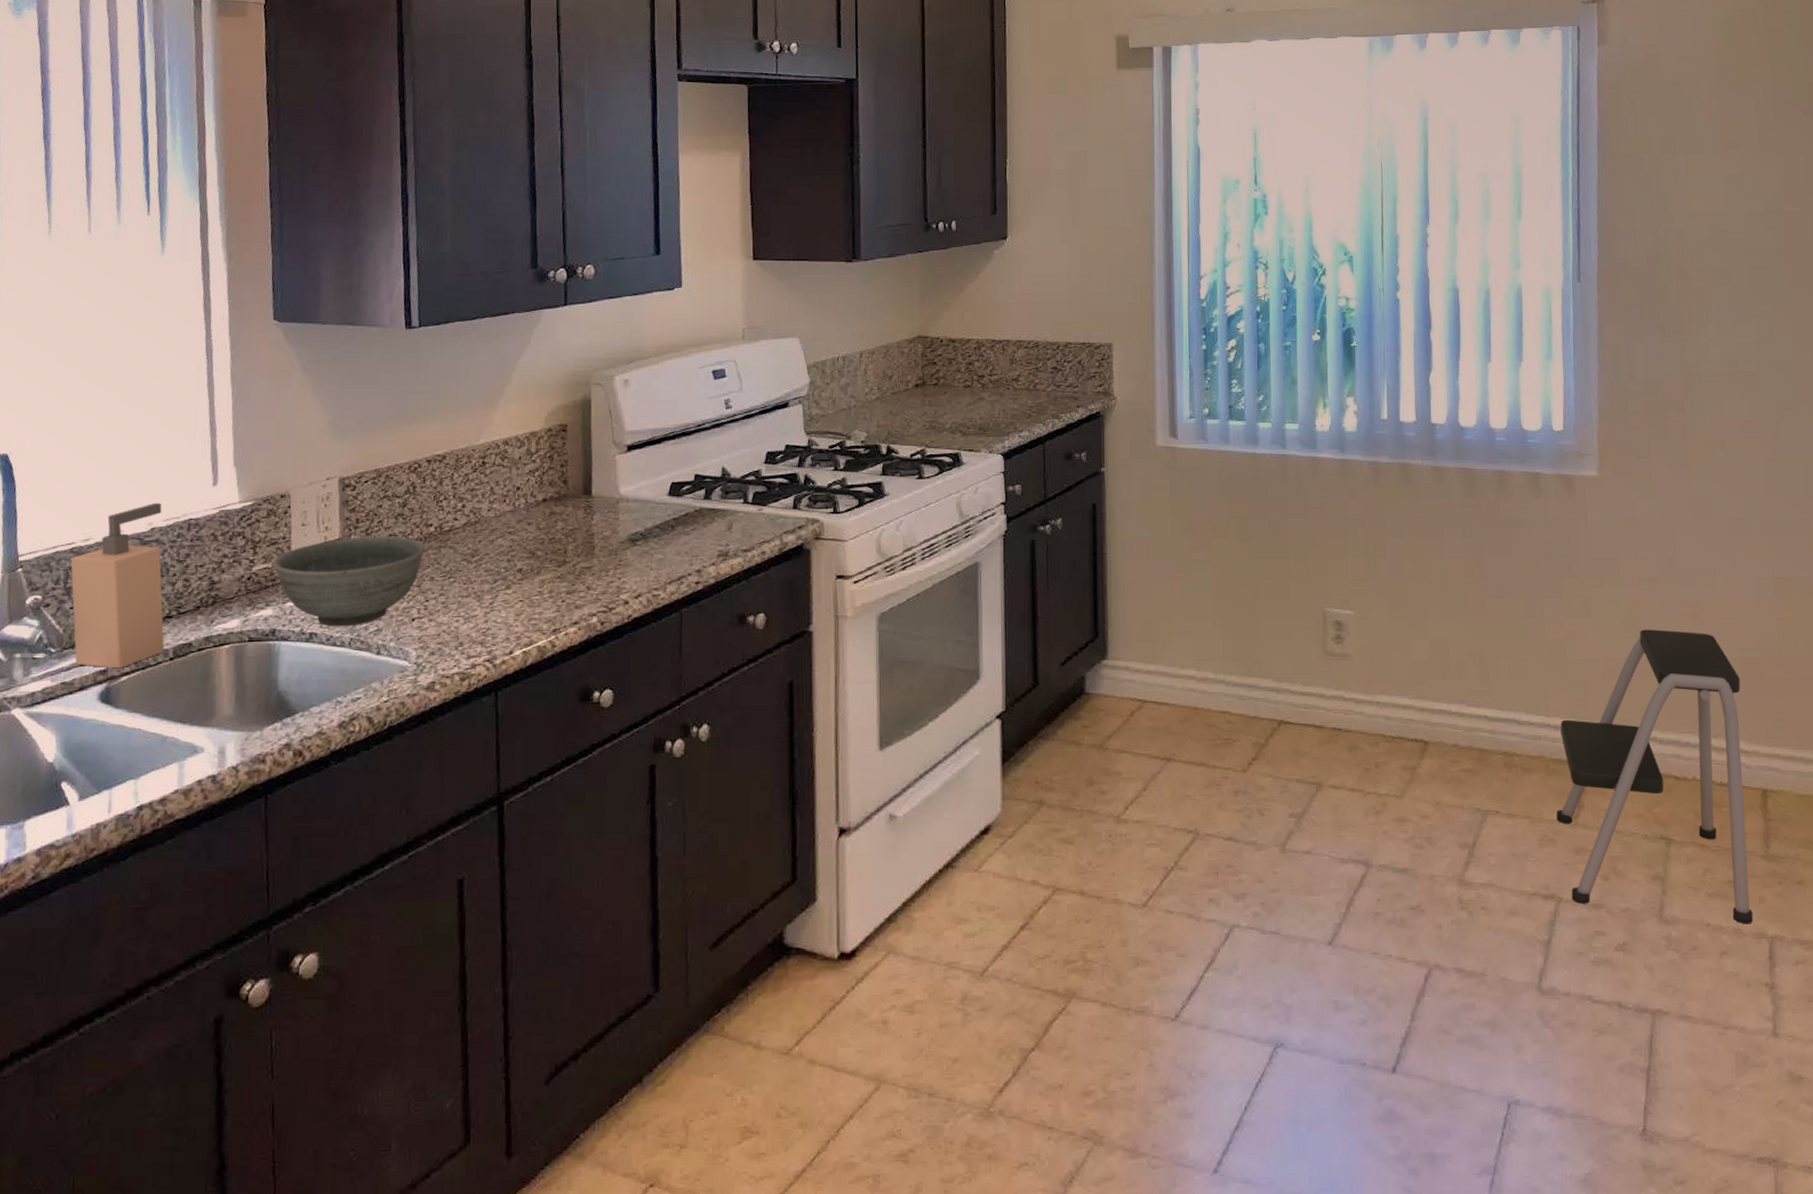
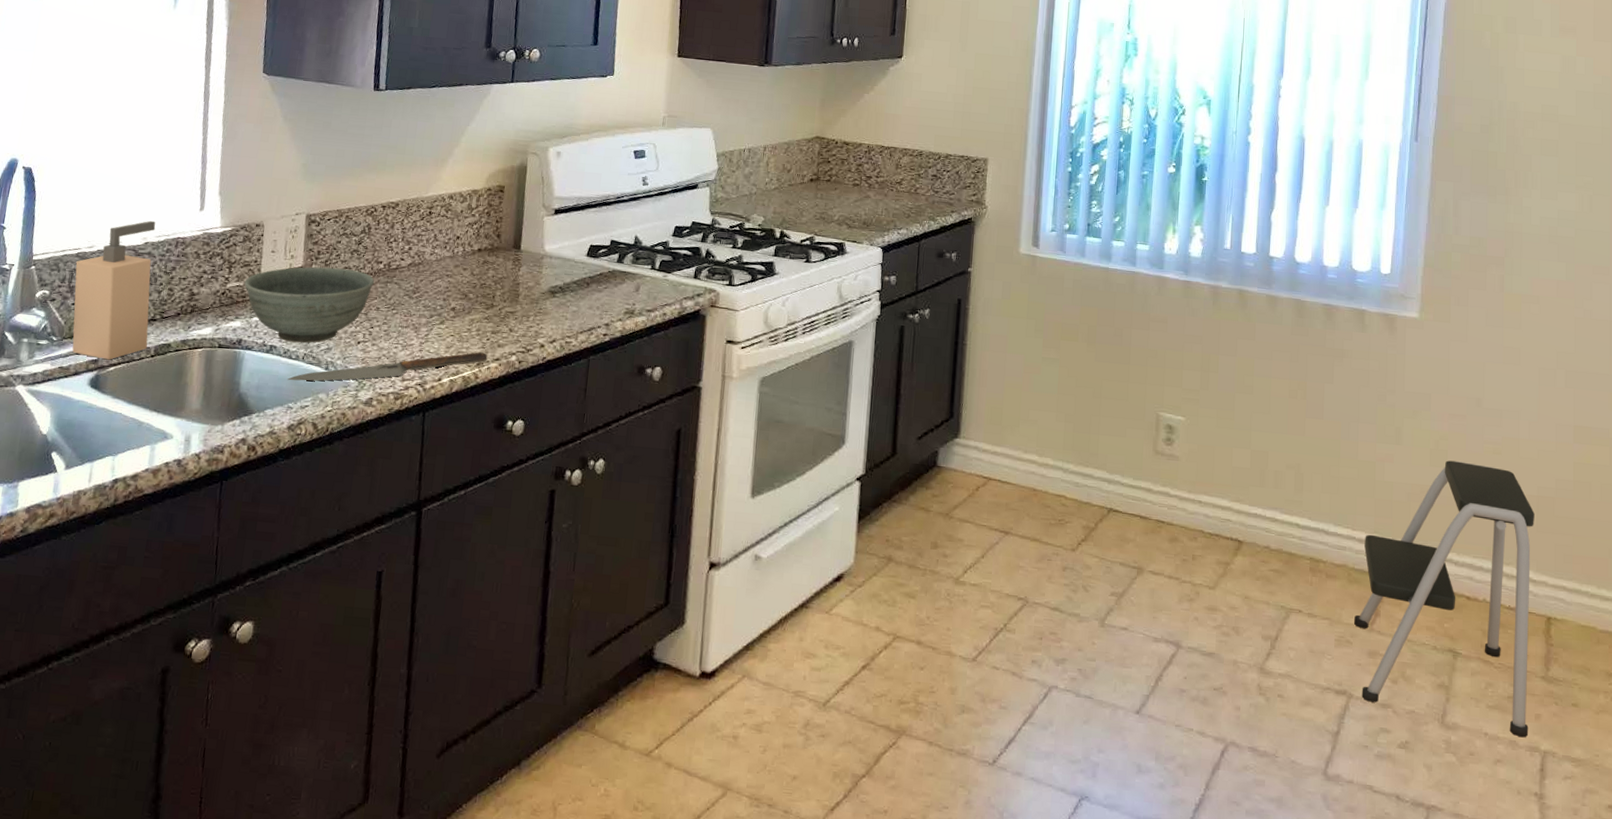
kitchen knife: none [333,617,564,671] -> present [287,352,488,381]

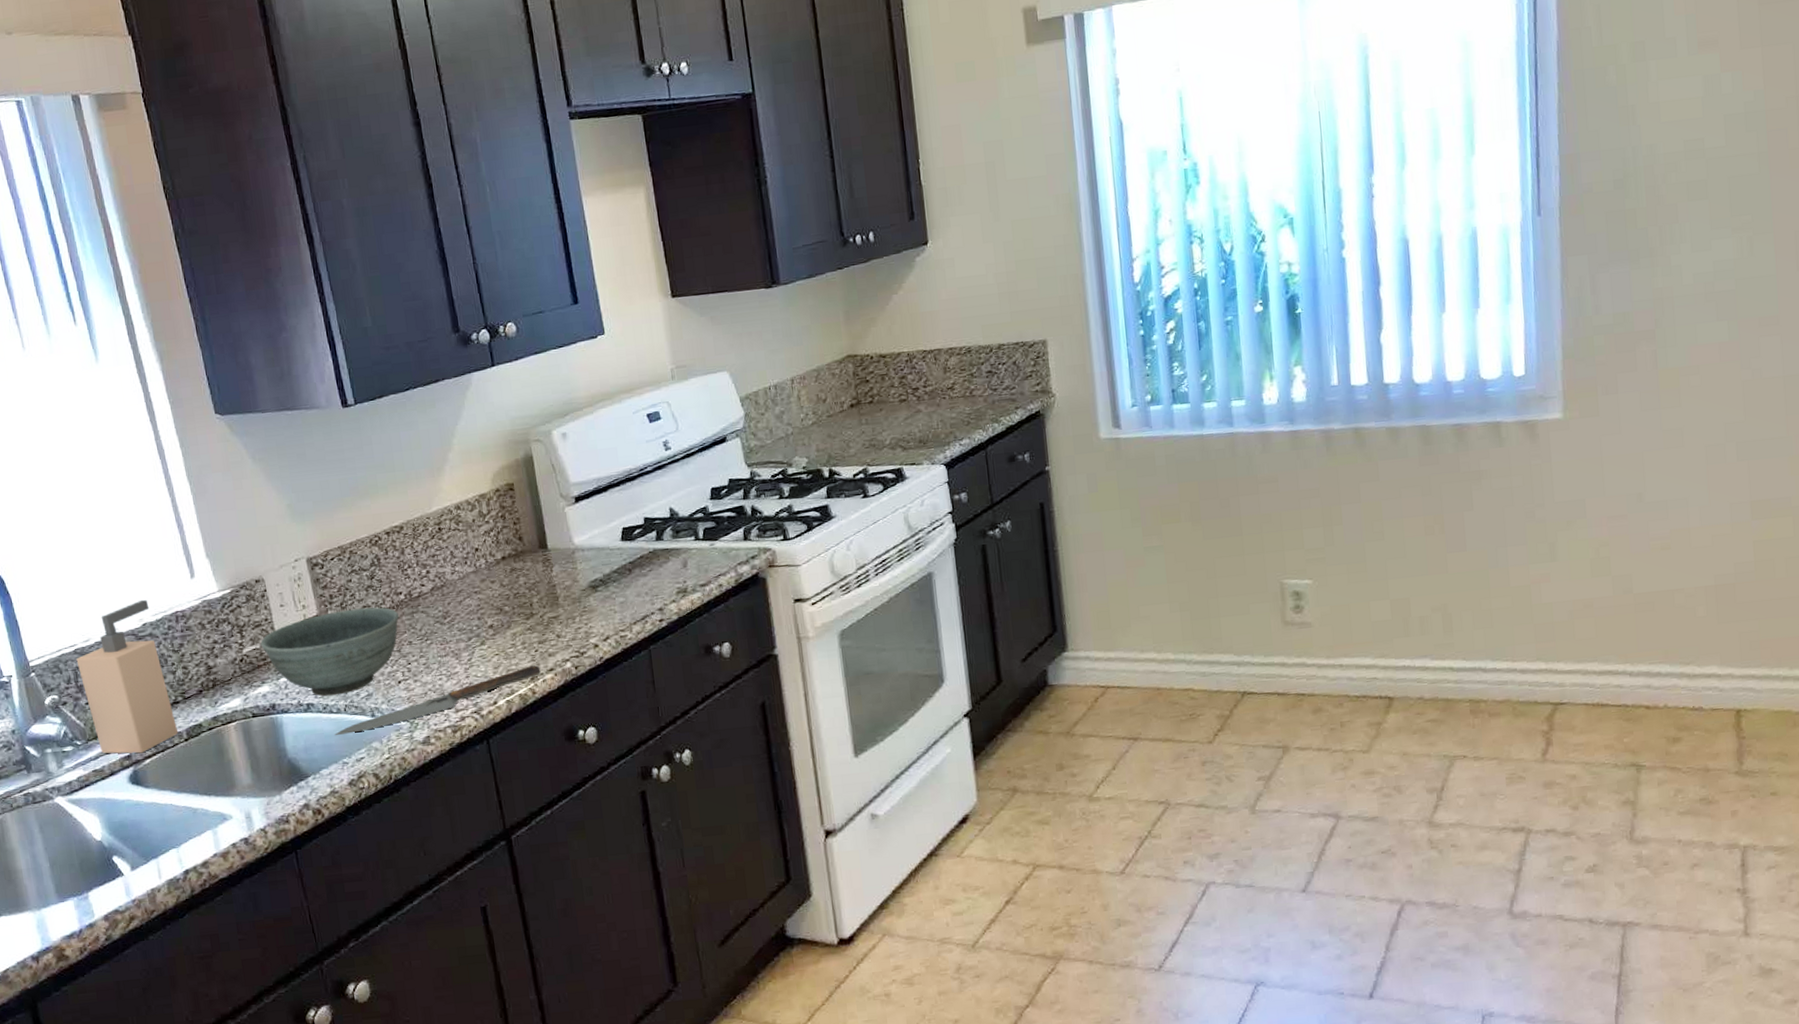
step stool: present [1353,460,1535,738] -> none [1524,564,1726,837]

